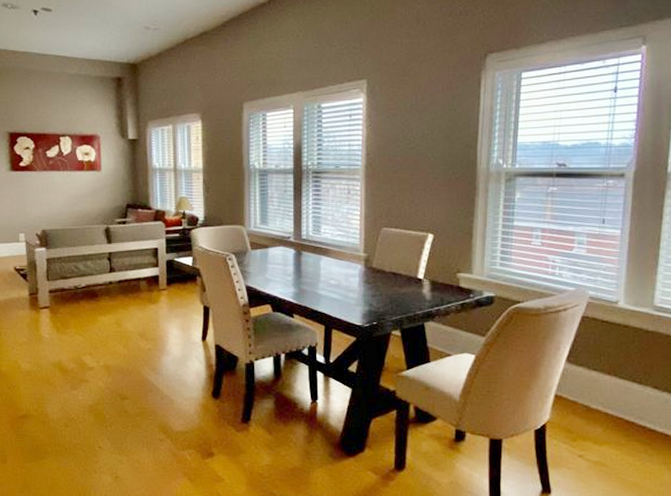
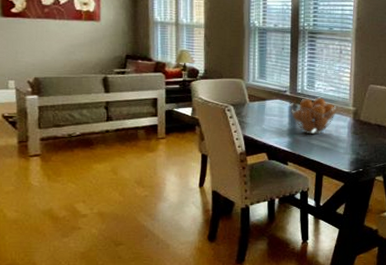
fruit basket: none [295,243,345,283] -> present [290,97,336,134]

